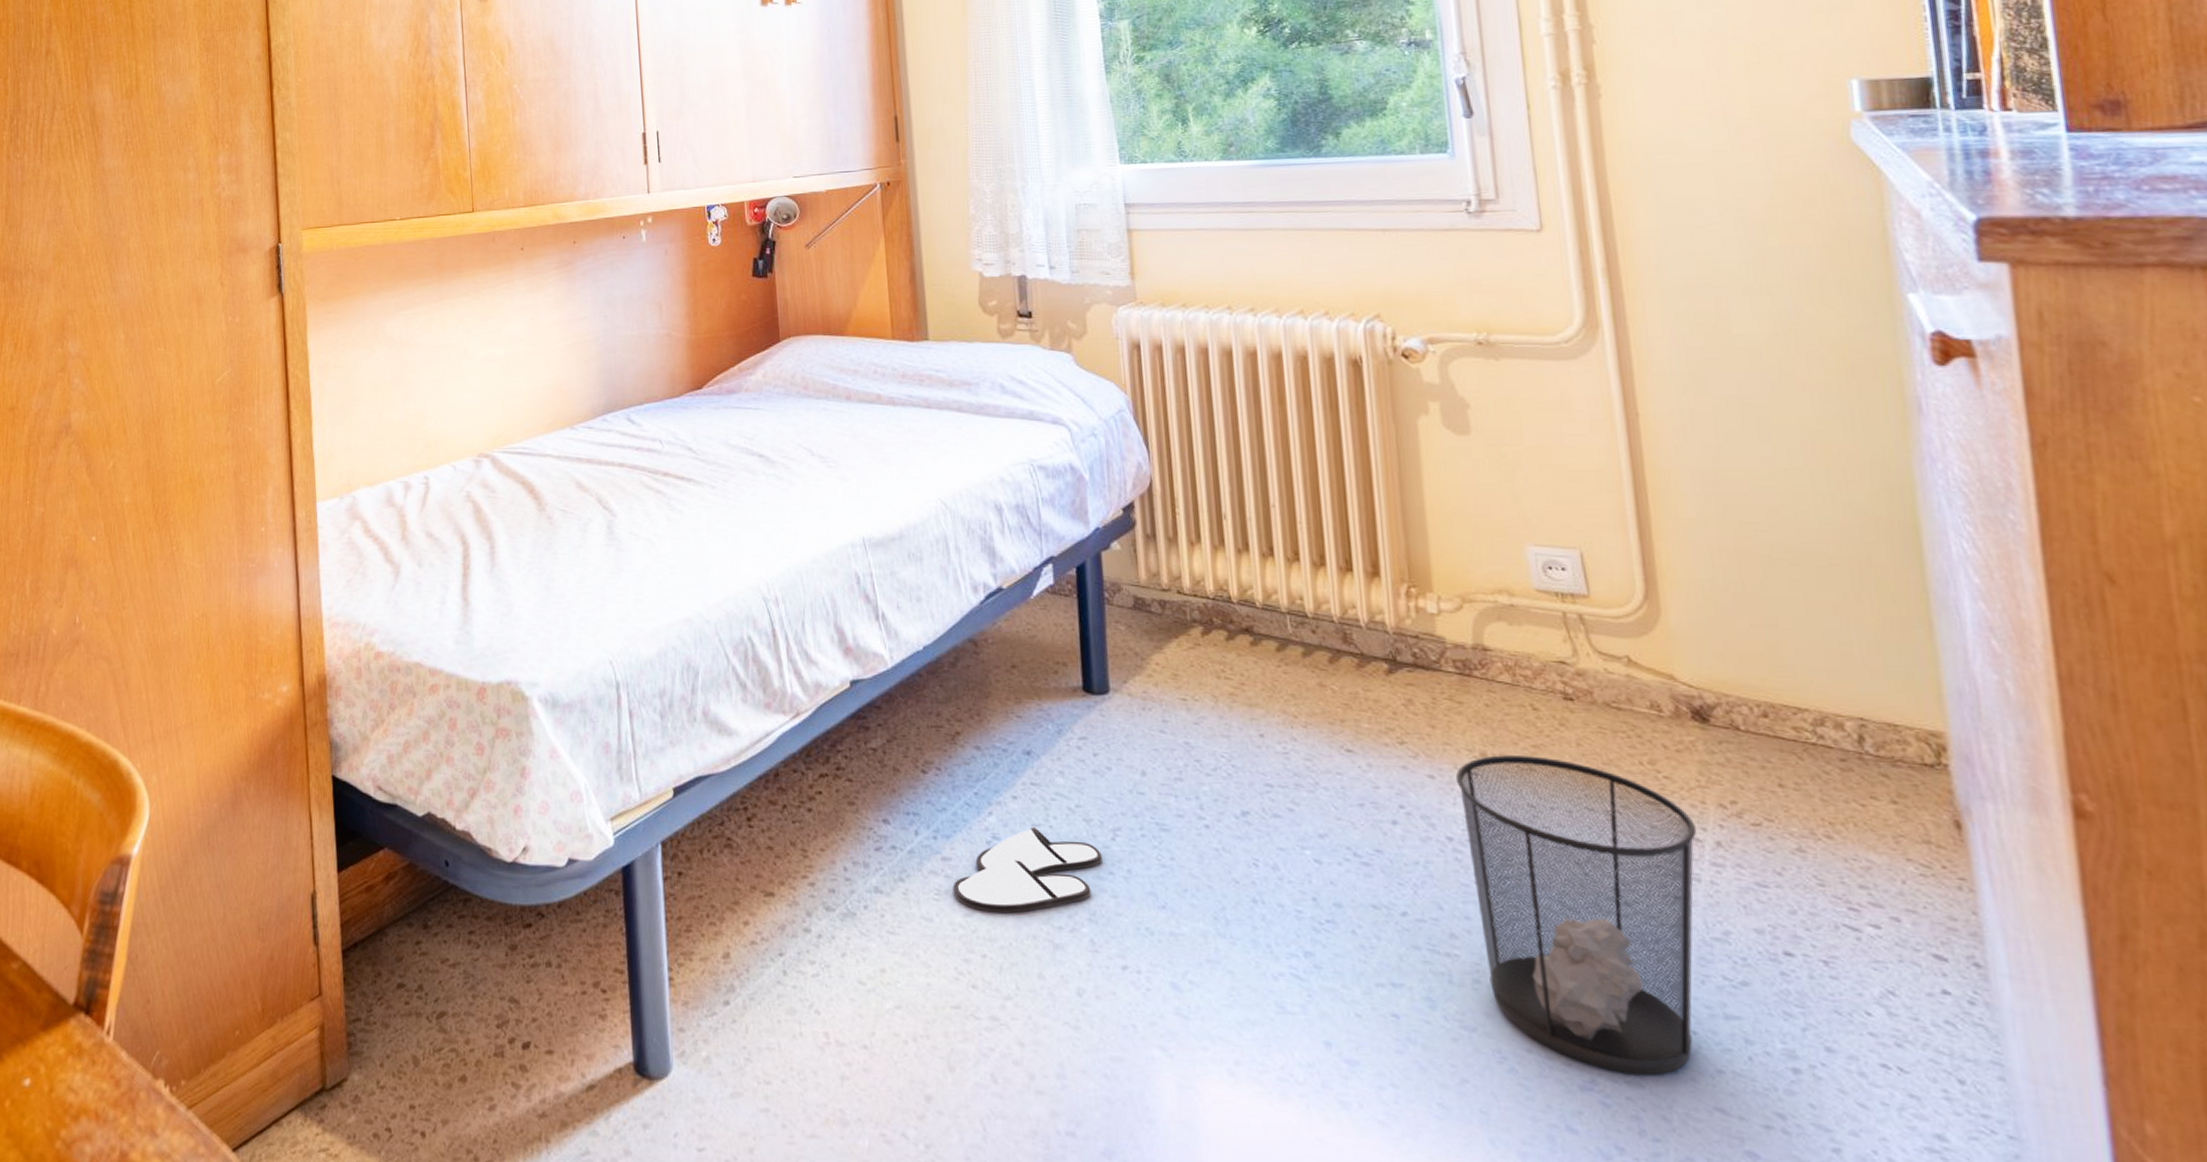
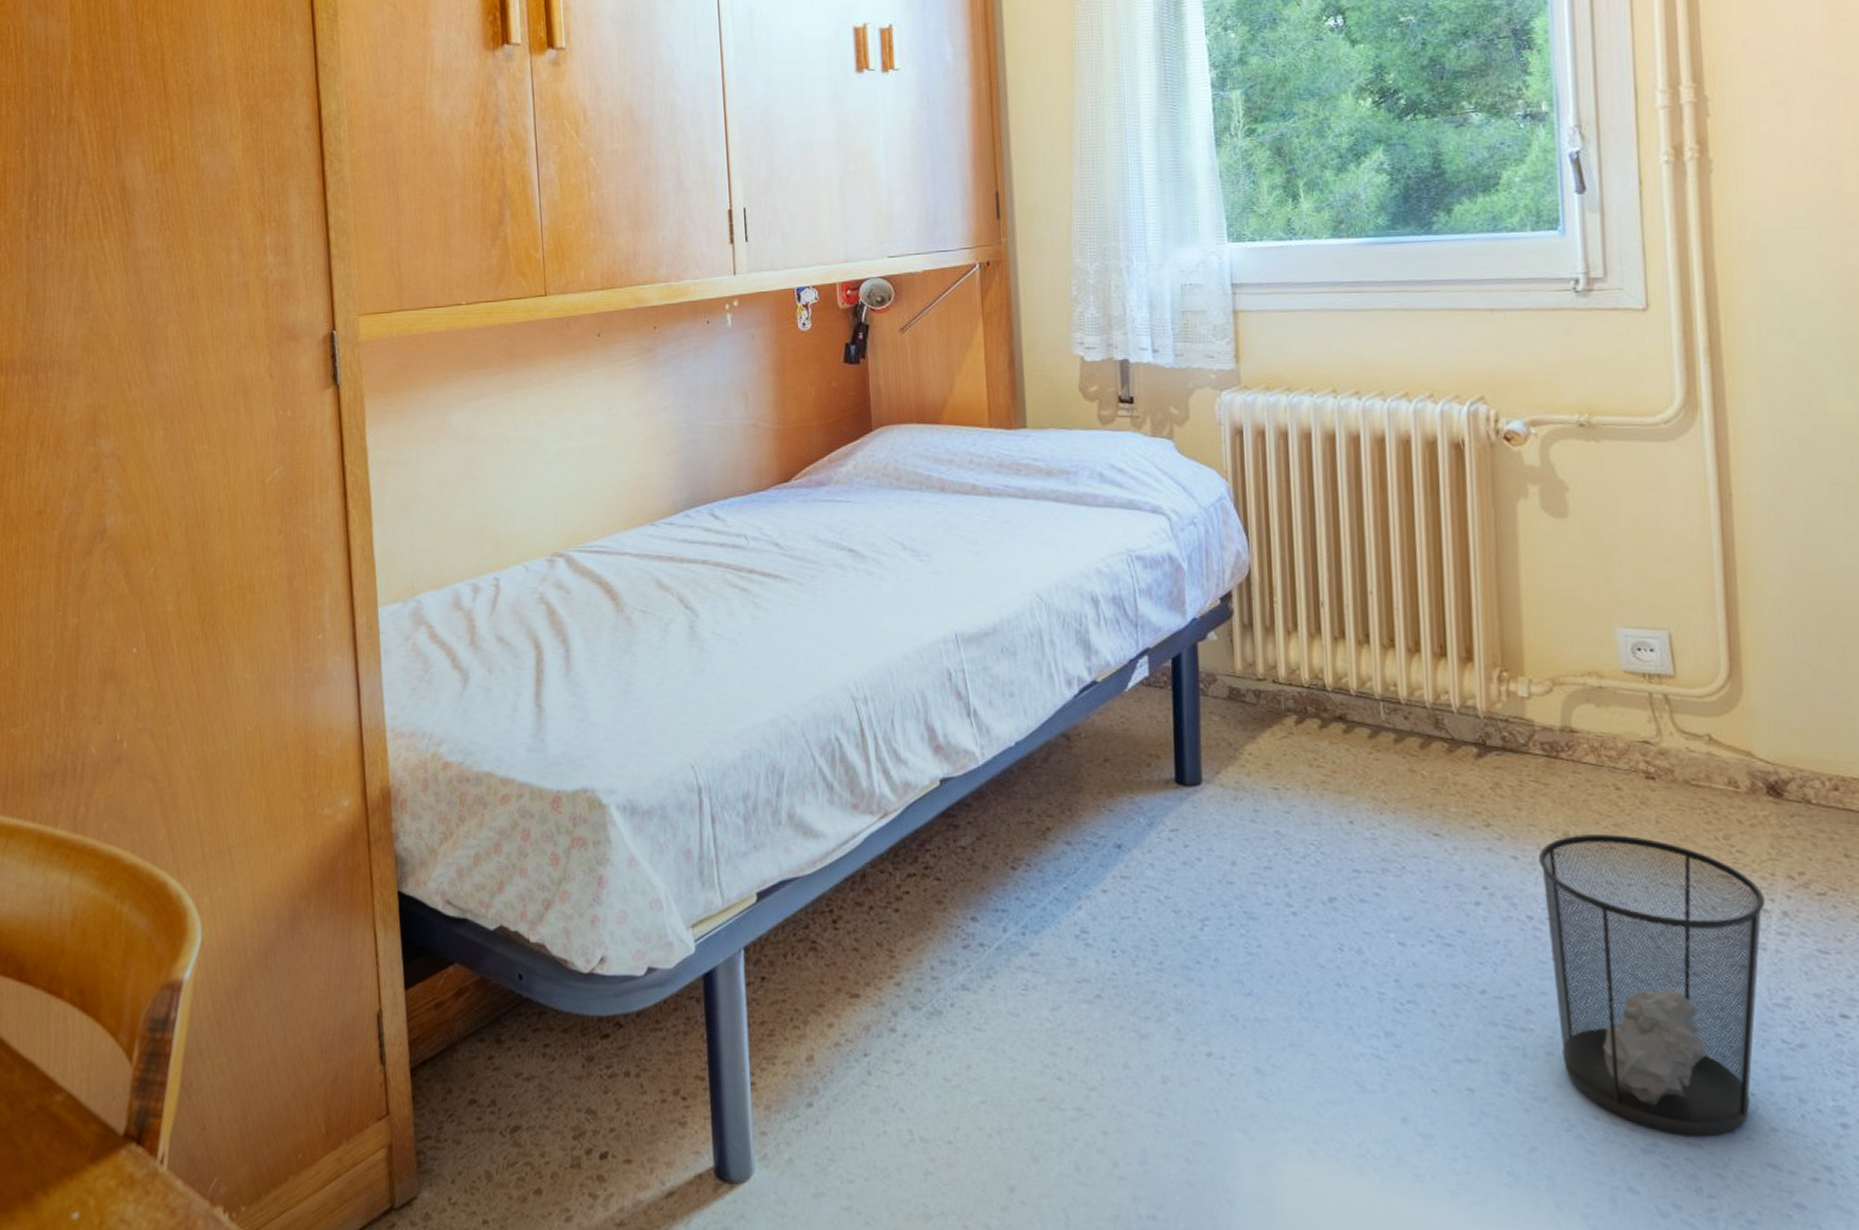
slippers: present [953,826,1102,913] -> none [1040,919,1190,1006]

